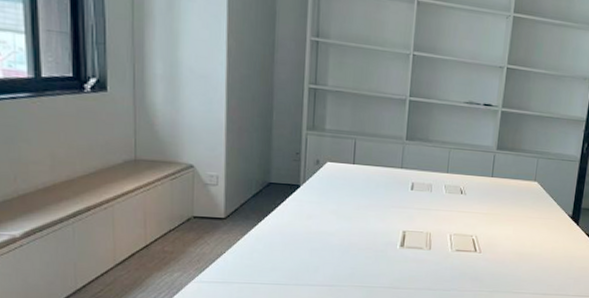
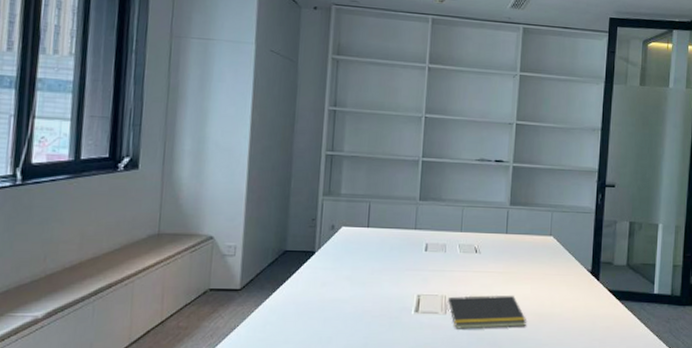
notepad: none [431,234,508,265] -> present [447,295,528,329]

